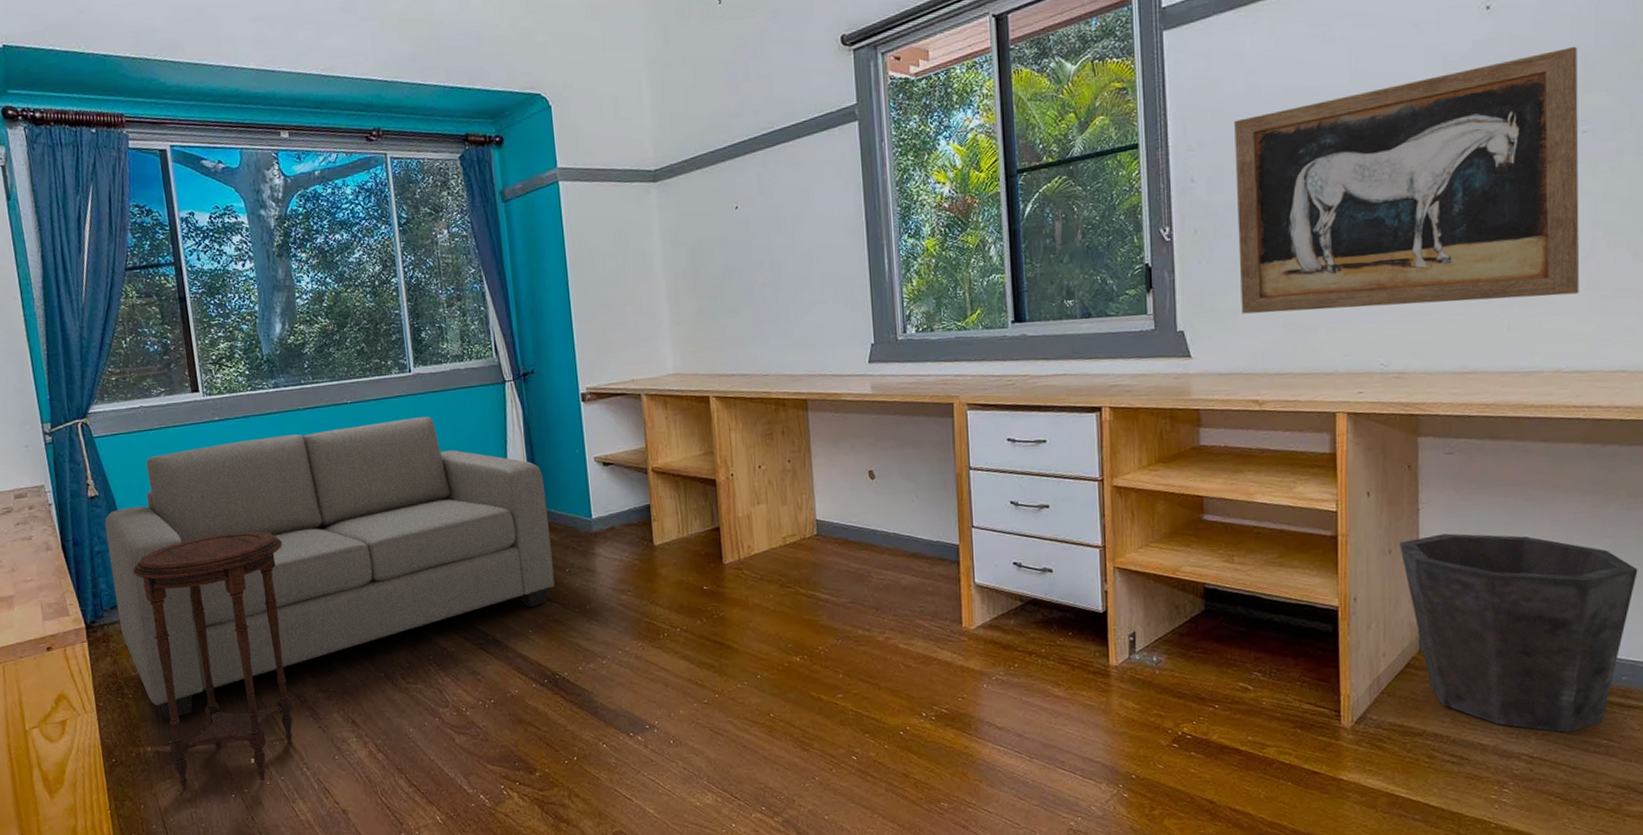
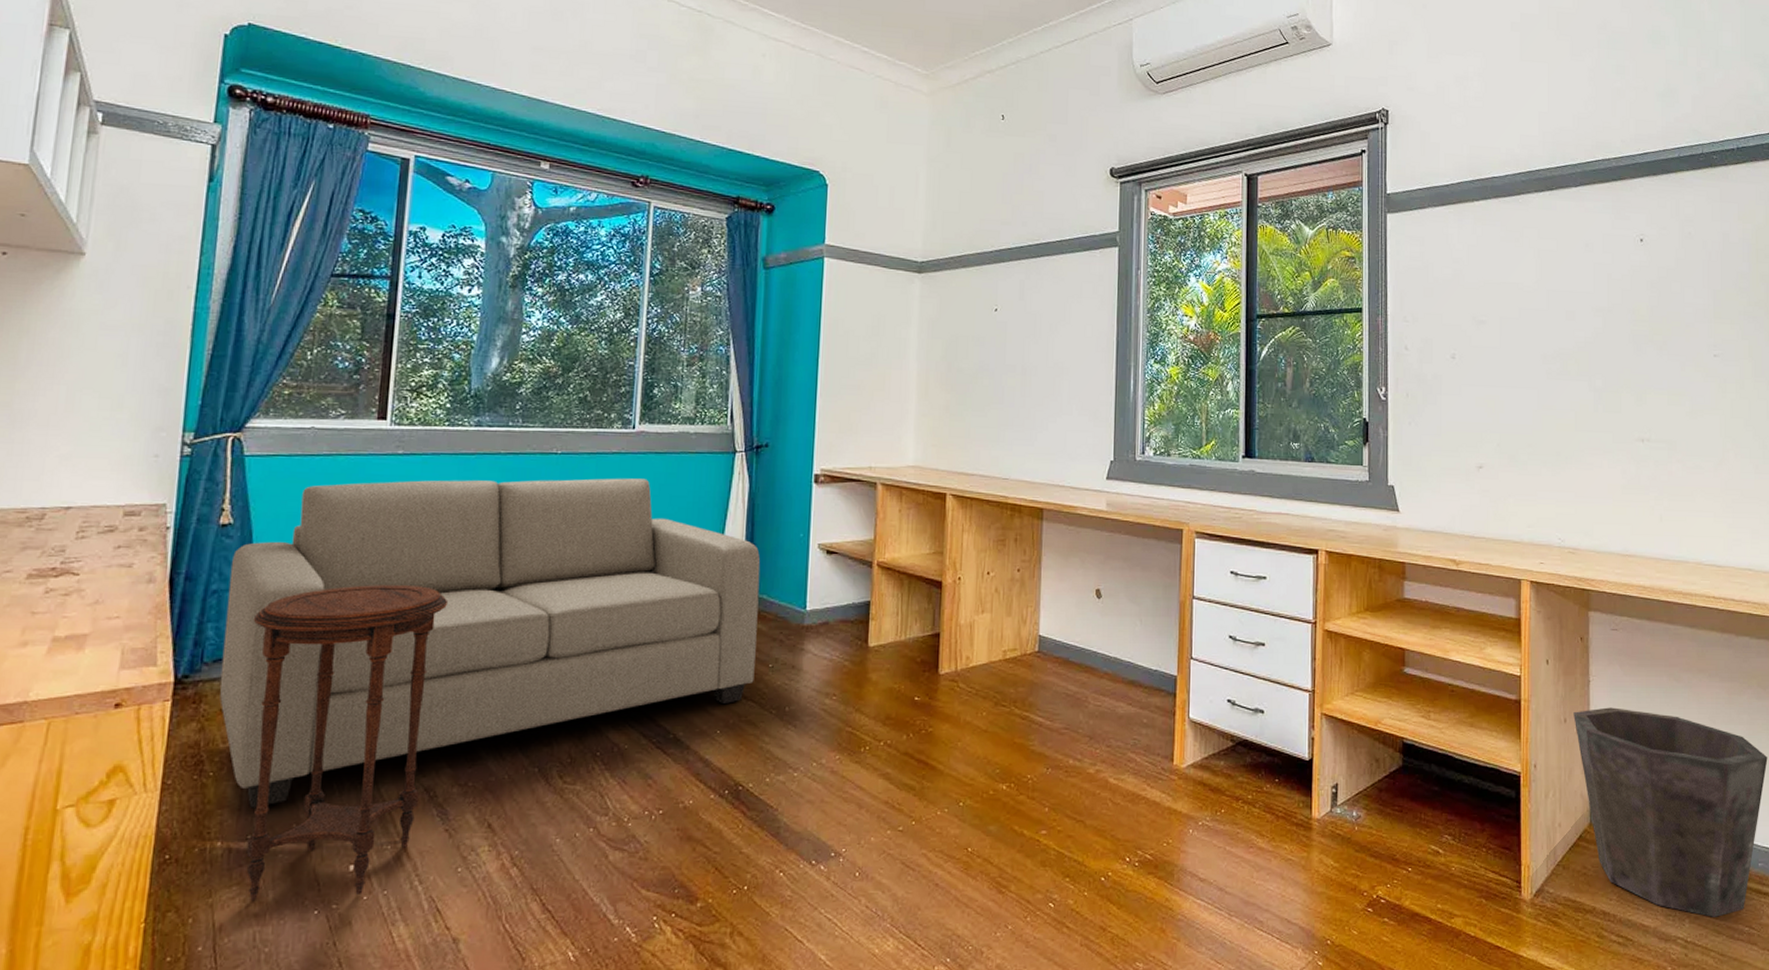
wall art: present [1234,47,1580,314] -> none [1442,283,1715,495]

